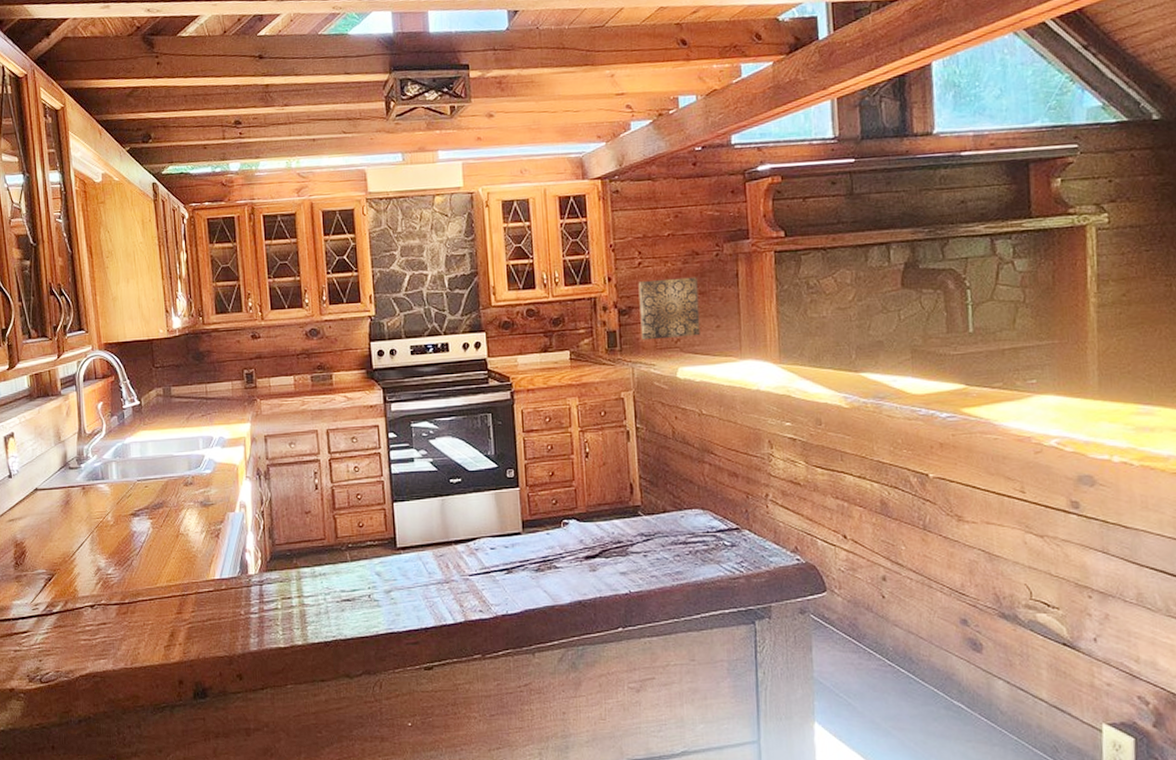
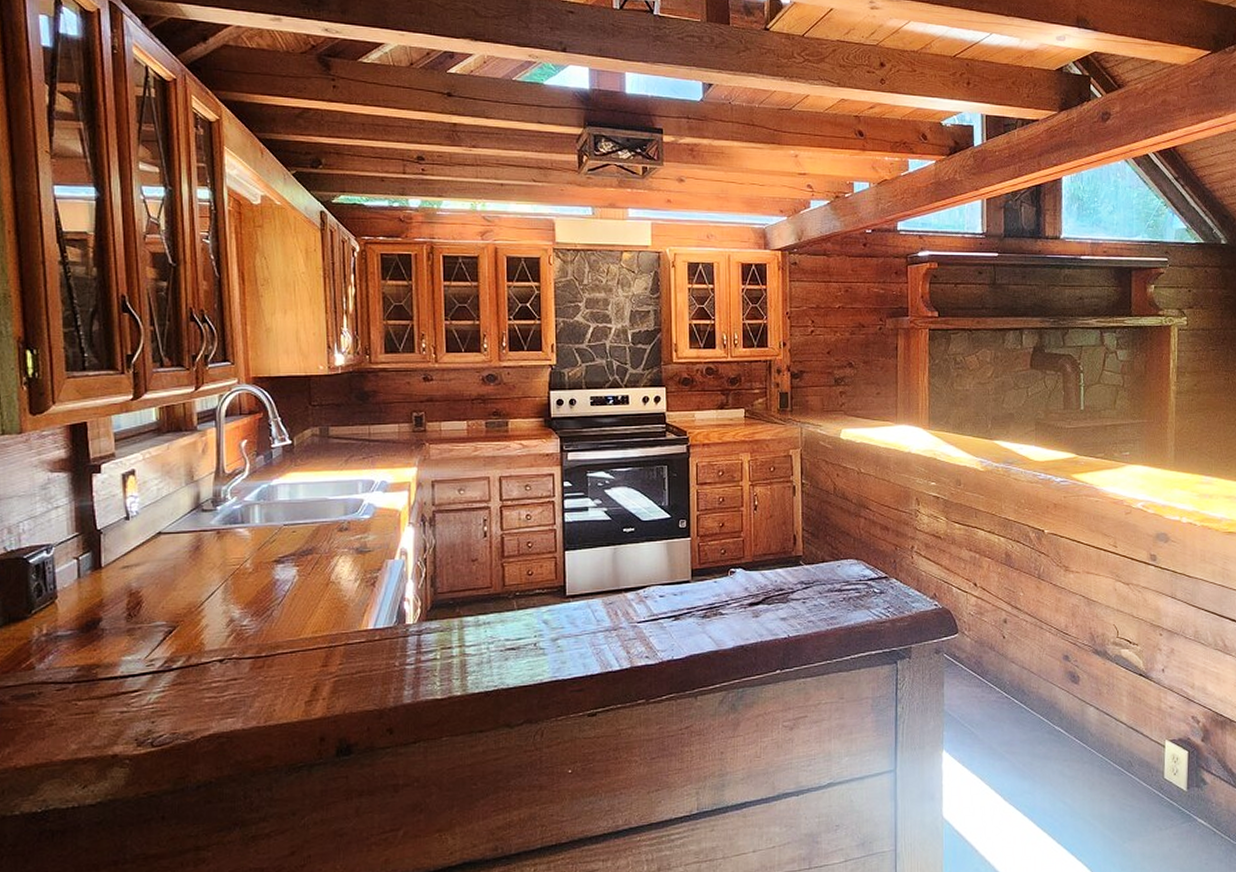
wall art: present [638,277,701,340] -> none [810,347,863,403]

